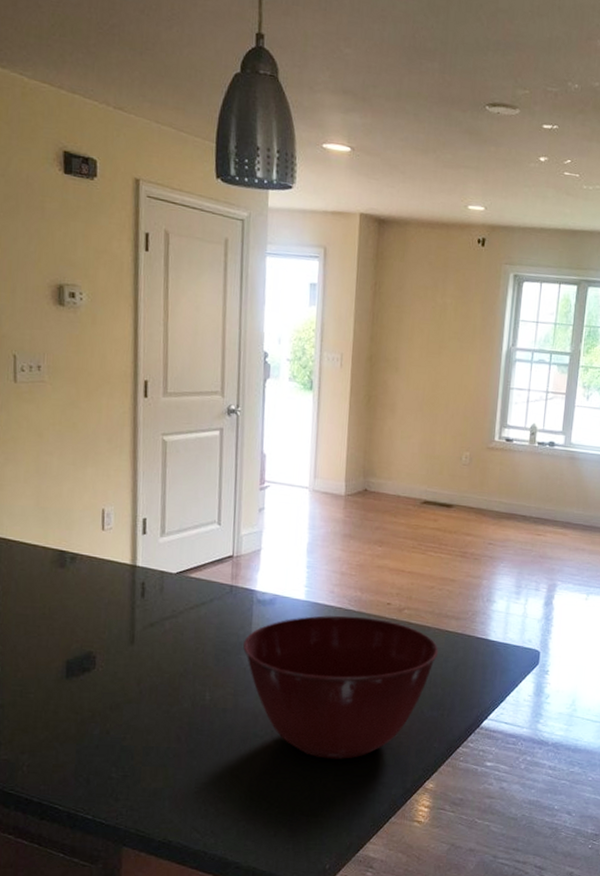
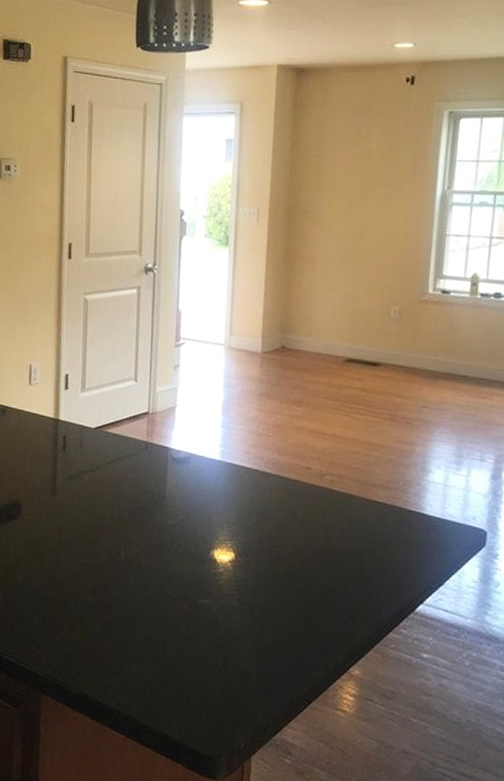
mixing bowl: present [243,615,439,759] -> none [158,477,365,632]

